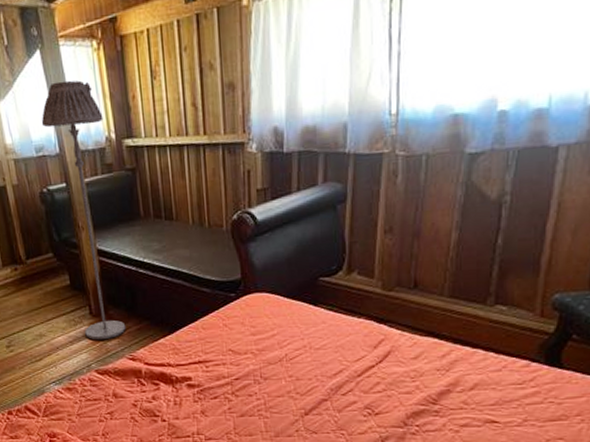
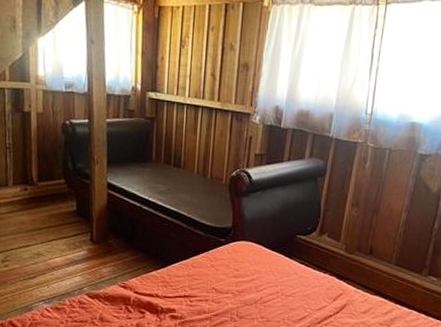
floor lamp: present [41,80,126,340] -> none [75,31,133,266]

